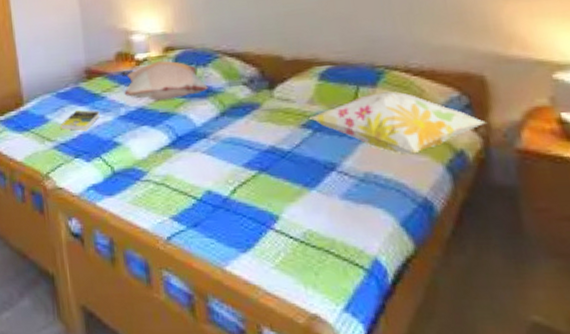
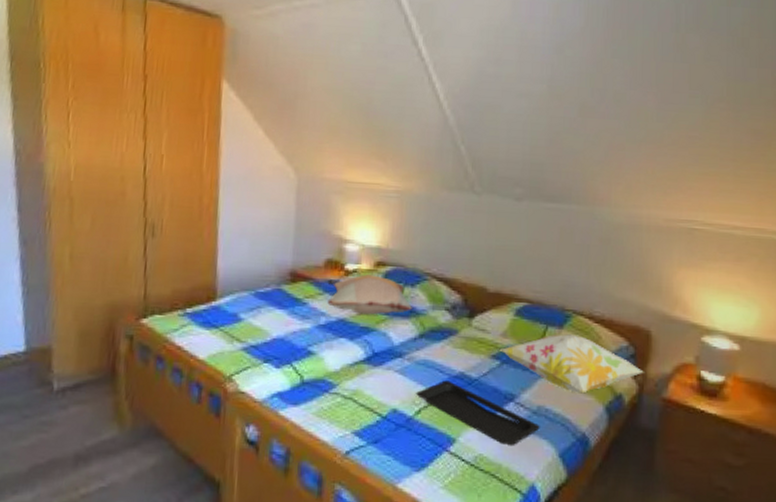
book: present [60,110,100,132] -> none [253,313,299,336]
serving tray: none [227,156,372,219] -> present [416,380,540,446]

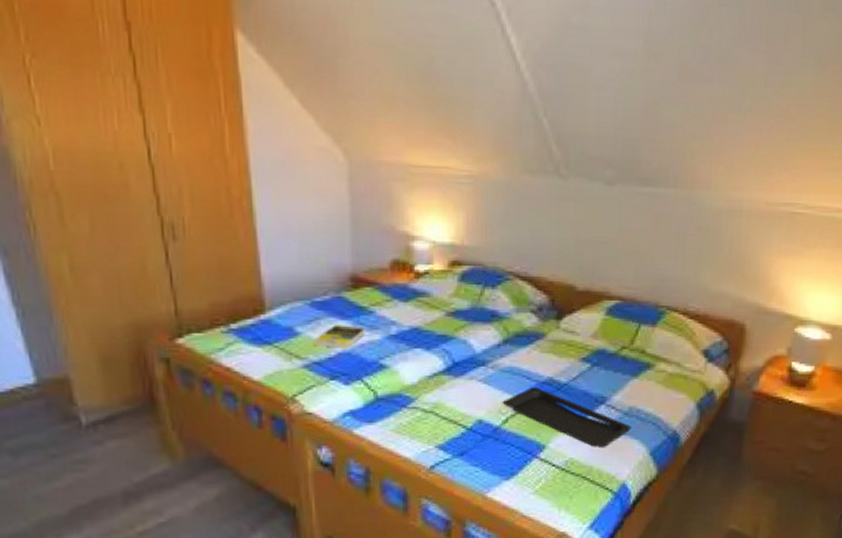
book: none [253,313,299,336] -> present [314,325,366,350]
decorative pillow: present [327,274,413,315] -> none [395,276,495,321]
decorative pillow: present [499,334,645,393] -> none [589,332,738,392]

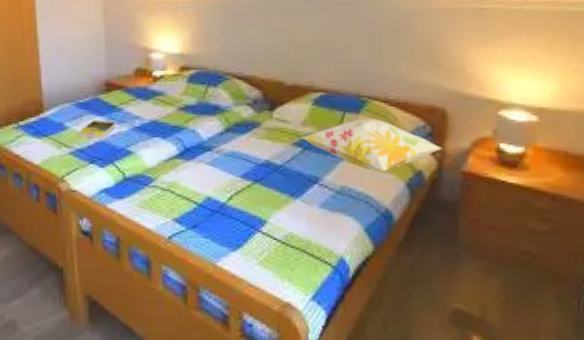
serving tray: present [502,387,631,449] -> none [226,169,345,224]
decorative pillow: none [589,332,738,392] -> present [300,118,444,172]

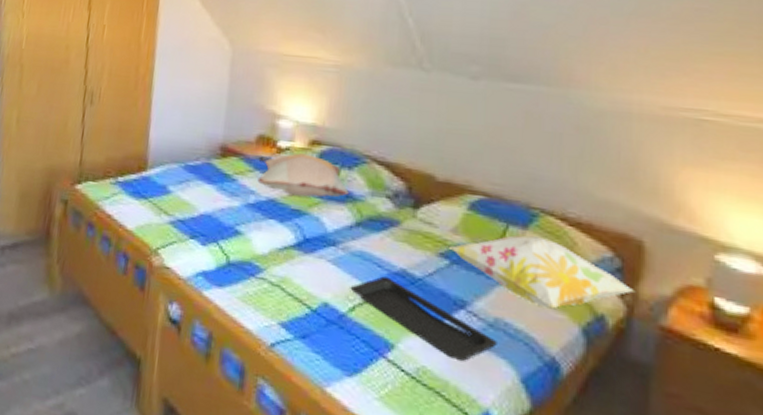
book: present [78,120,116,140] -> none [181,188,227,212]
decorative pillow: none [138,79,218,115] -> present [257,153,350,198]
serving tray: none [226,169,345,224] -> present [350,276,497,362]

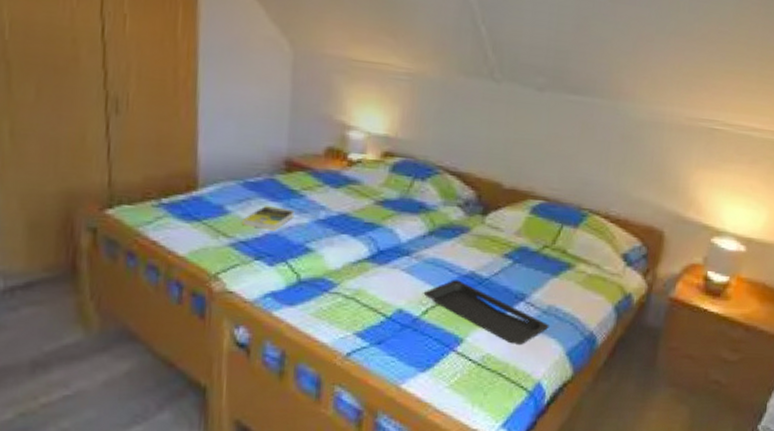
book: none [181,188,227,212] -> present [242,206,295,231]
decorative pillow: present [257,153,350,198] -> none [328,165,423,210]
decorative pillow: present [448,235,636,308] -> none [512,233,655,293]

